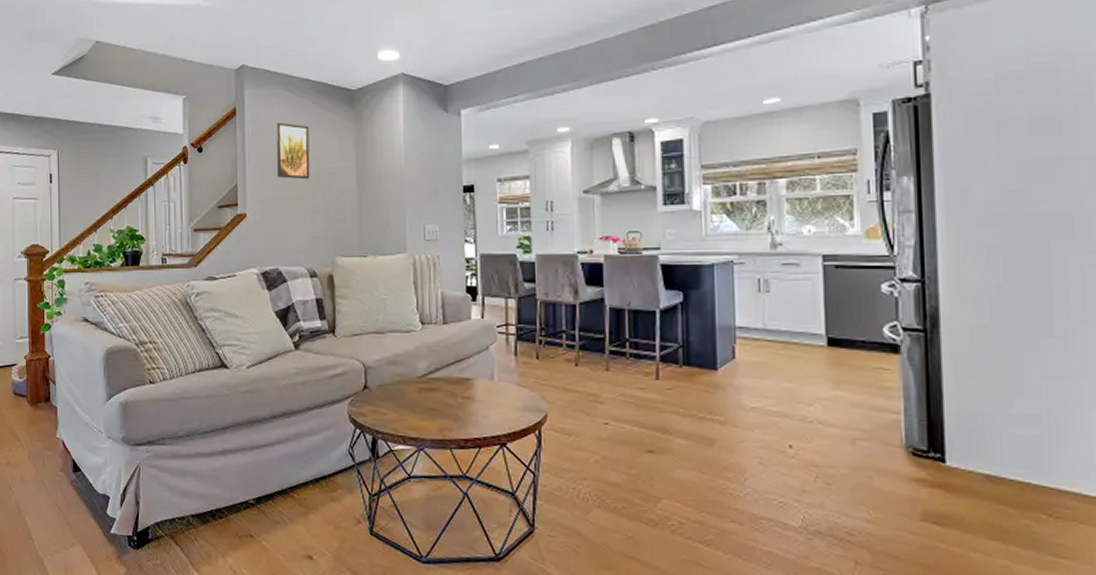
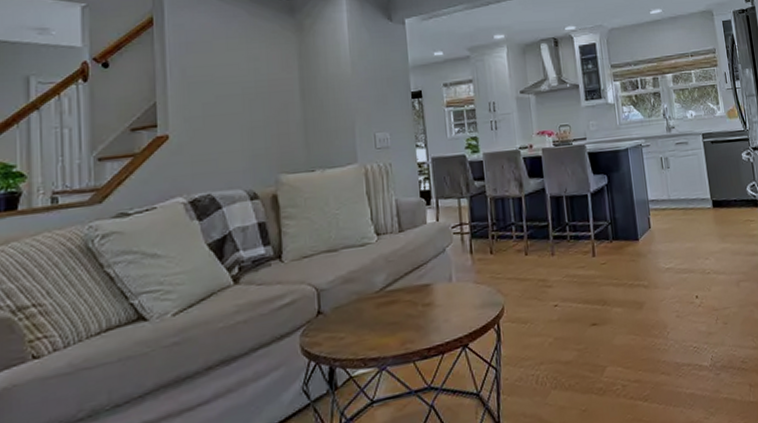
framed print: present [276,122,310,180] -> none [204,33,247,94]

